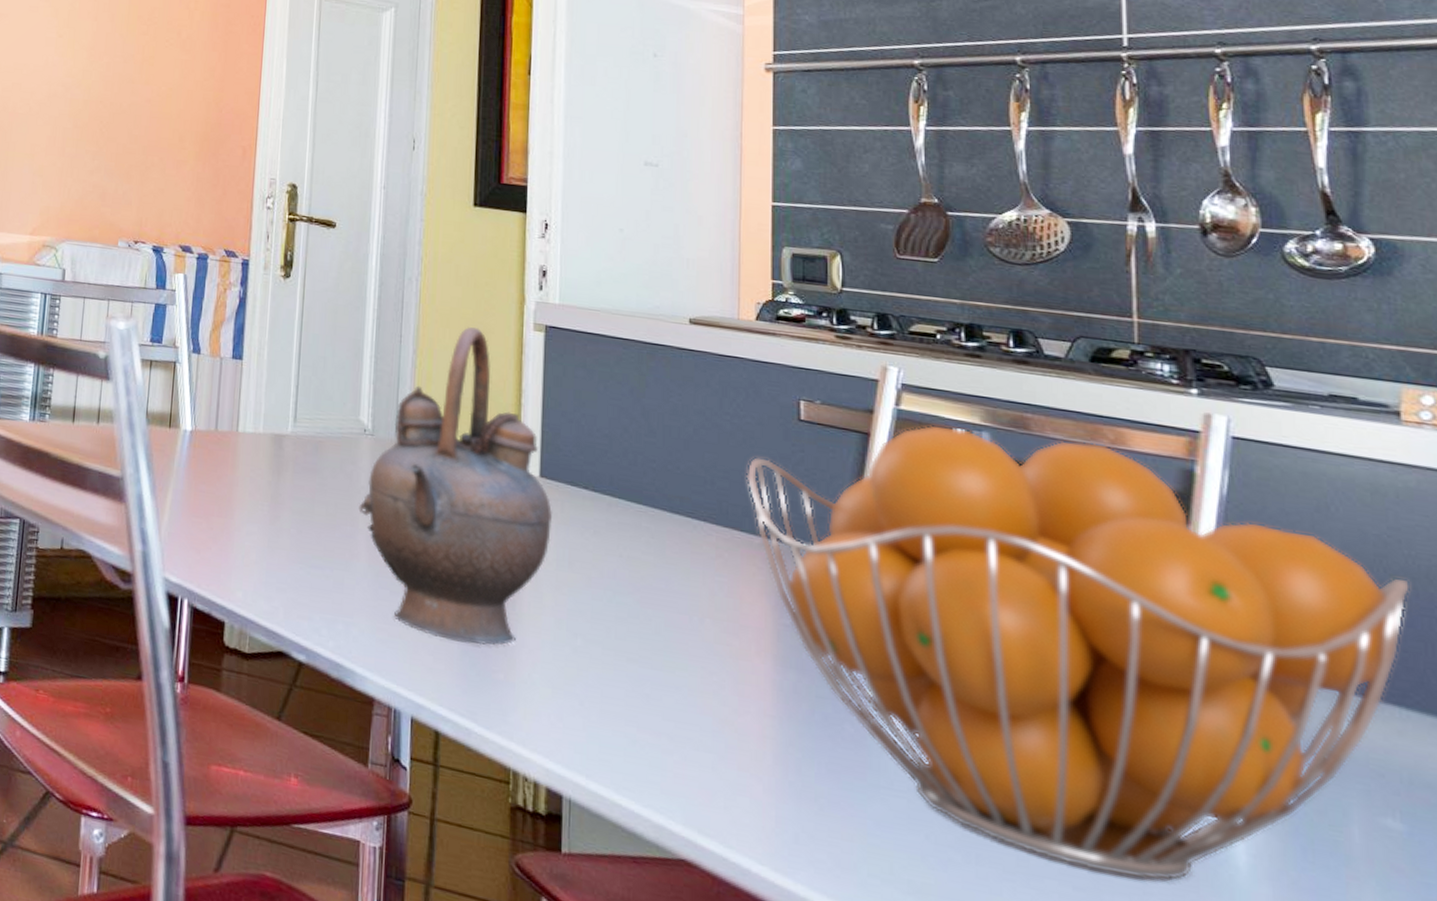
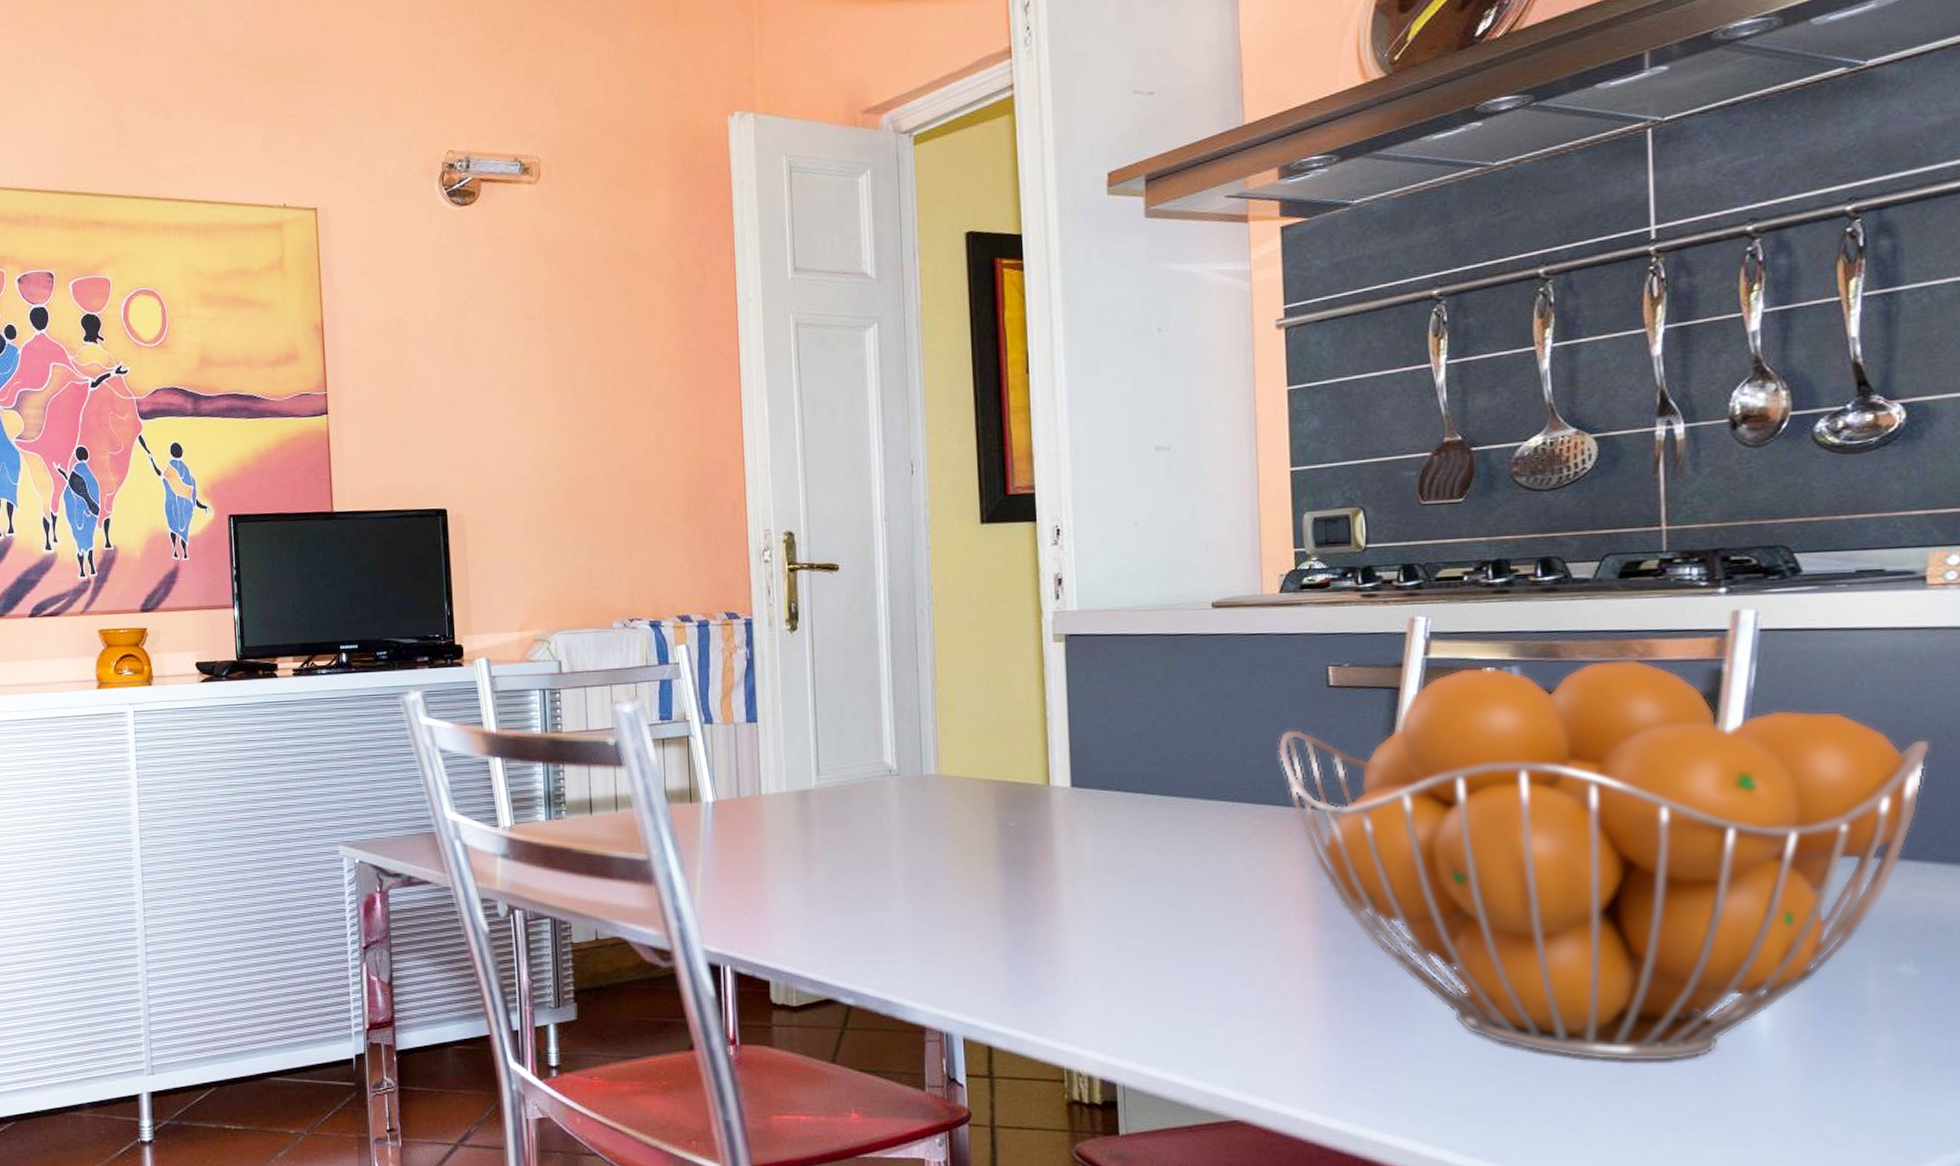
teapot: present [358,327,552,645] -> none [891,649,1087,959]

